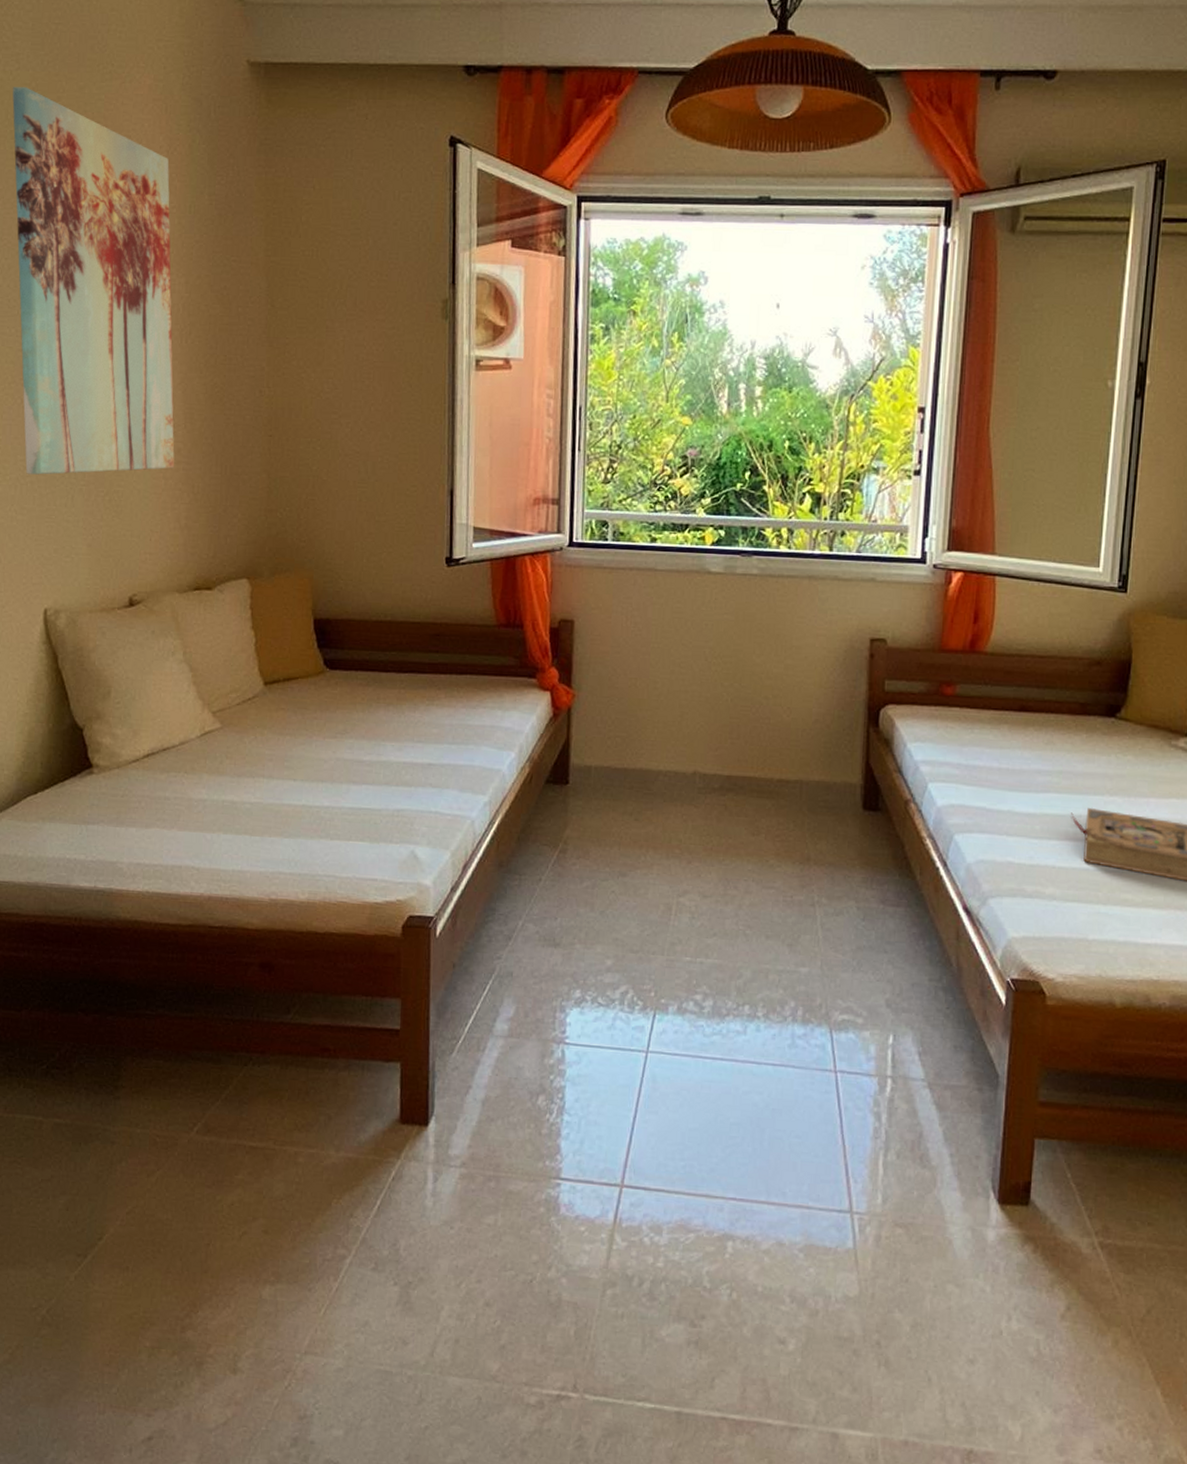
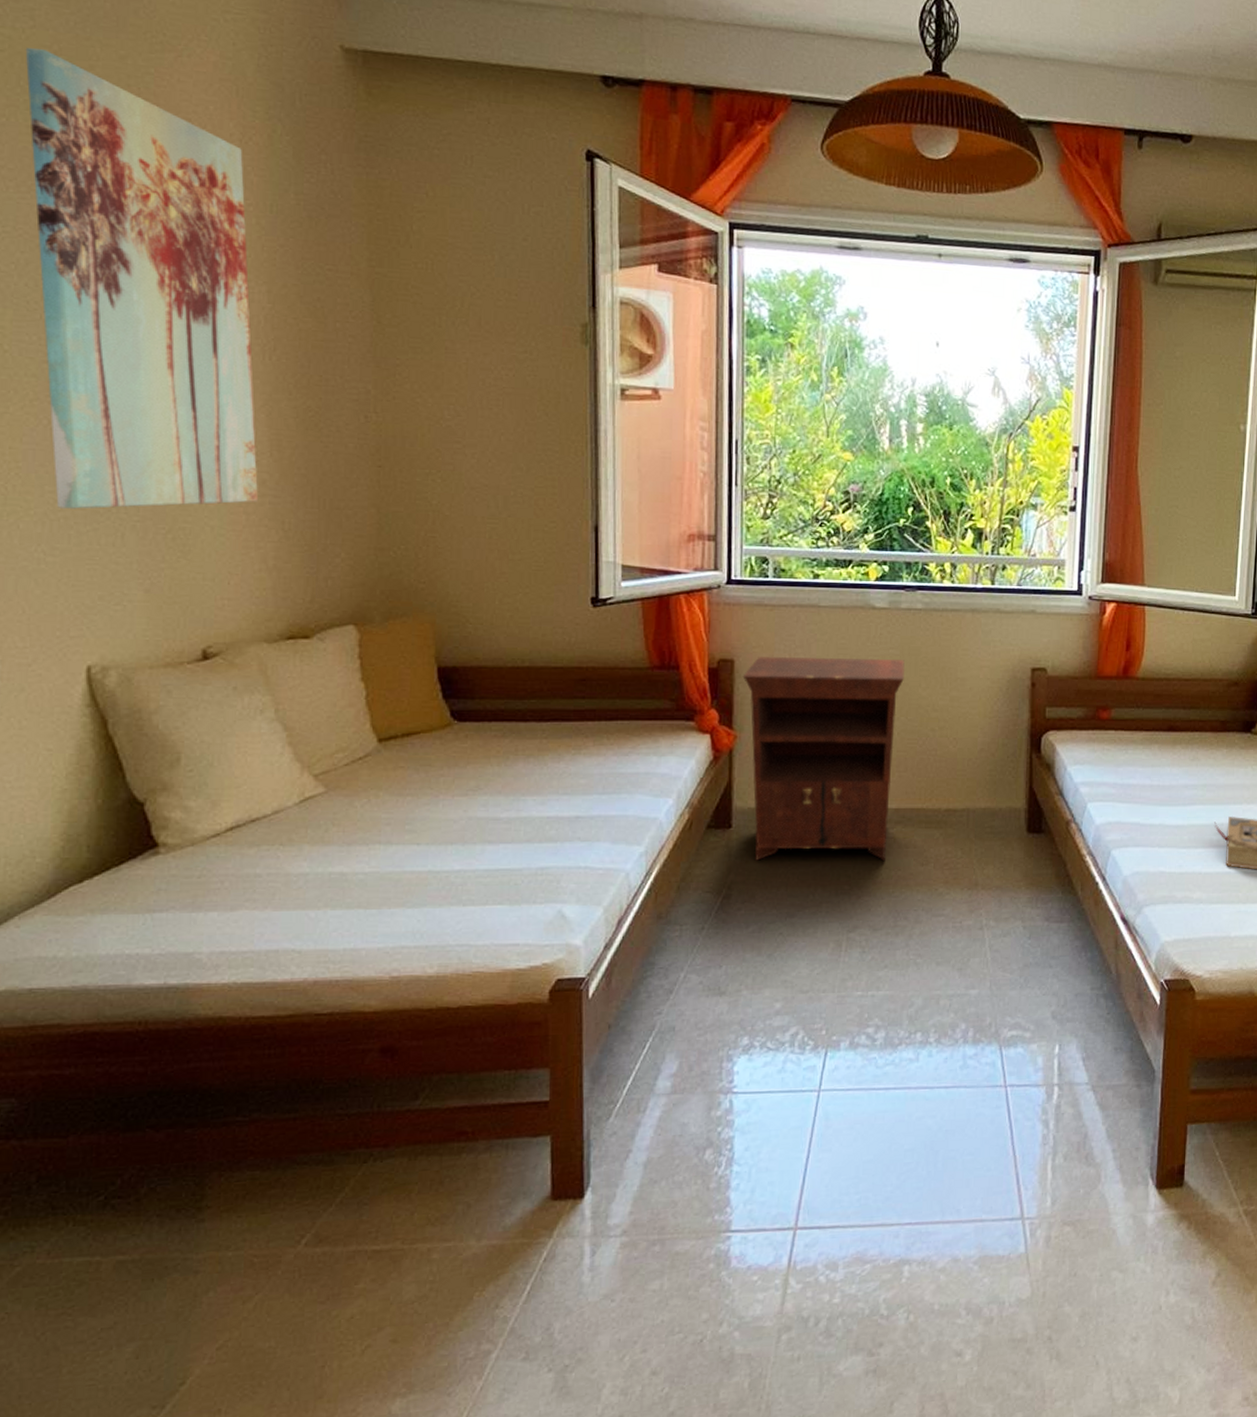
nightstand: none [581,618,740,827] -> present [742,657,906,861]

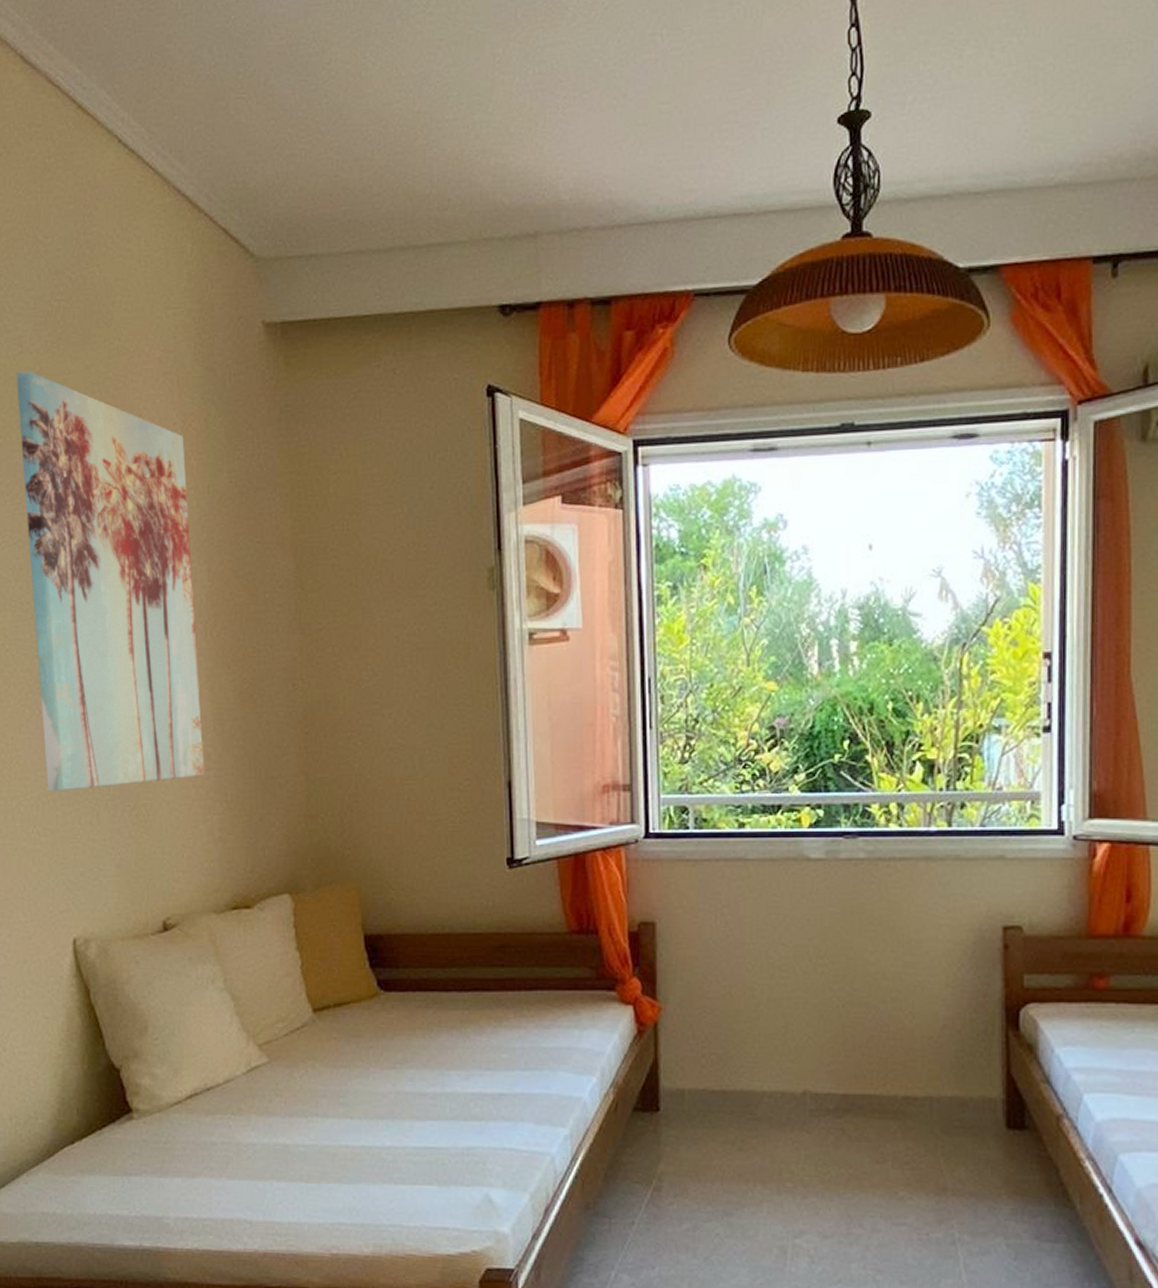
nightstand: present [742,657,906,861] -> none [665,919,848,1155]

